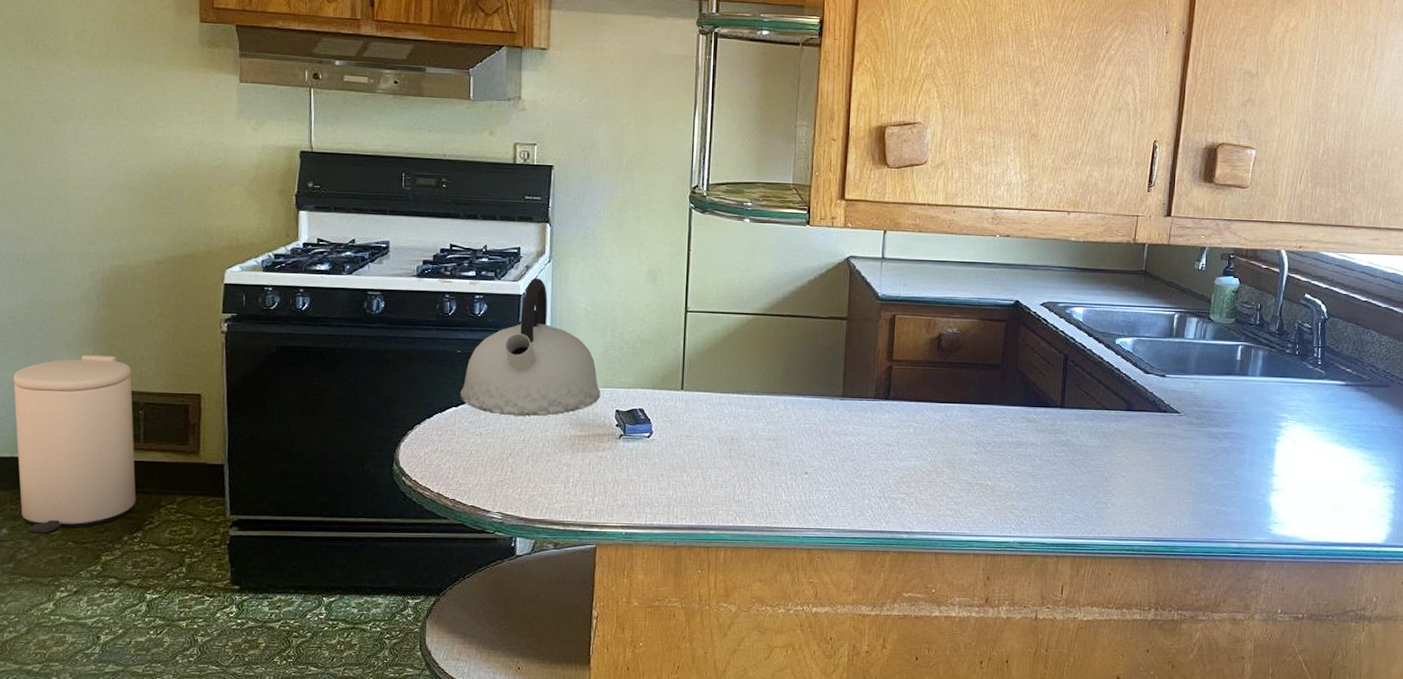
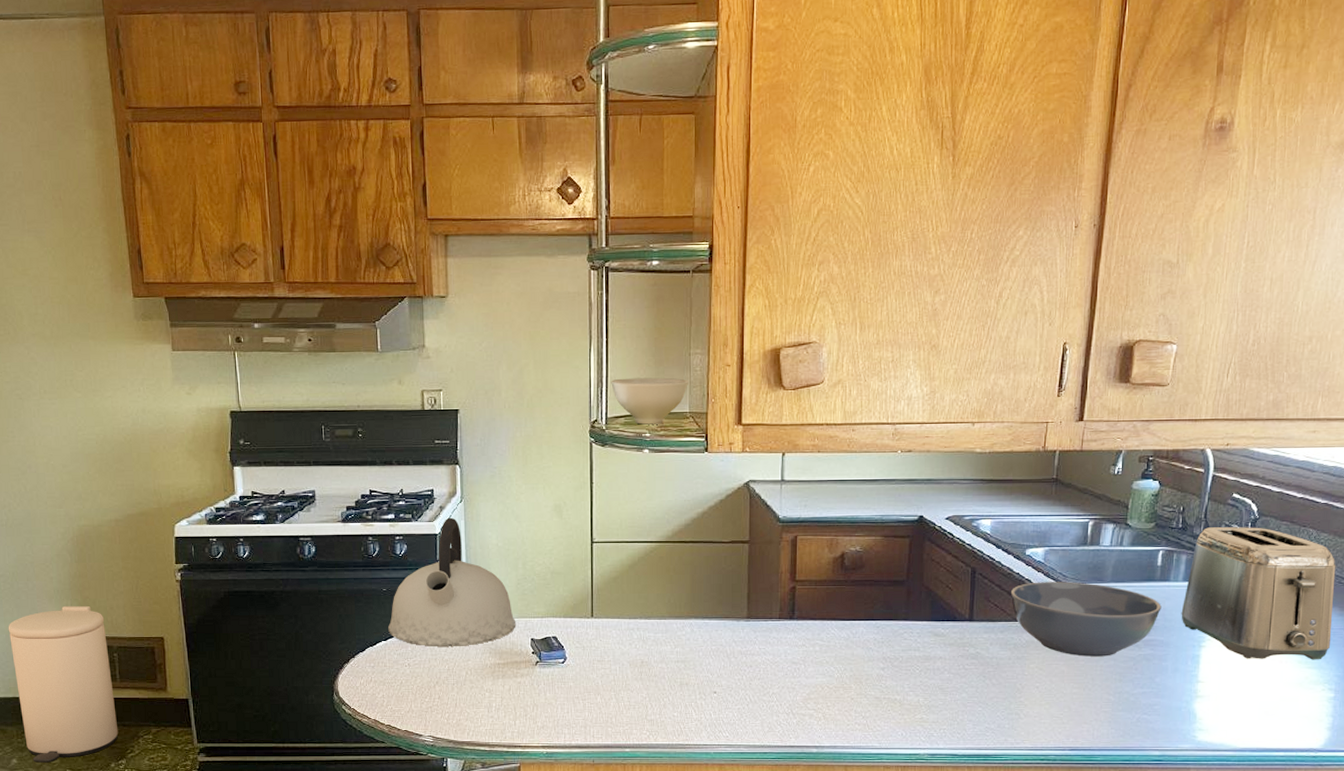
bowl: none [714,145,793,194] -> present [611,377,688,425]
bowl: none [1100,371,1240,448] -> present [1010,581,1162,657]
toaster: none [1258,325,1396,457] -> present [1181,527,1336,660]

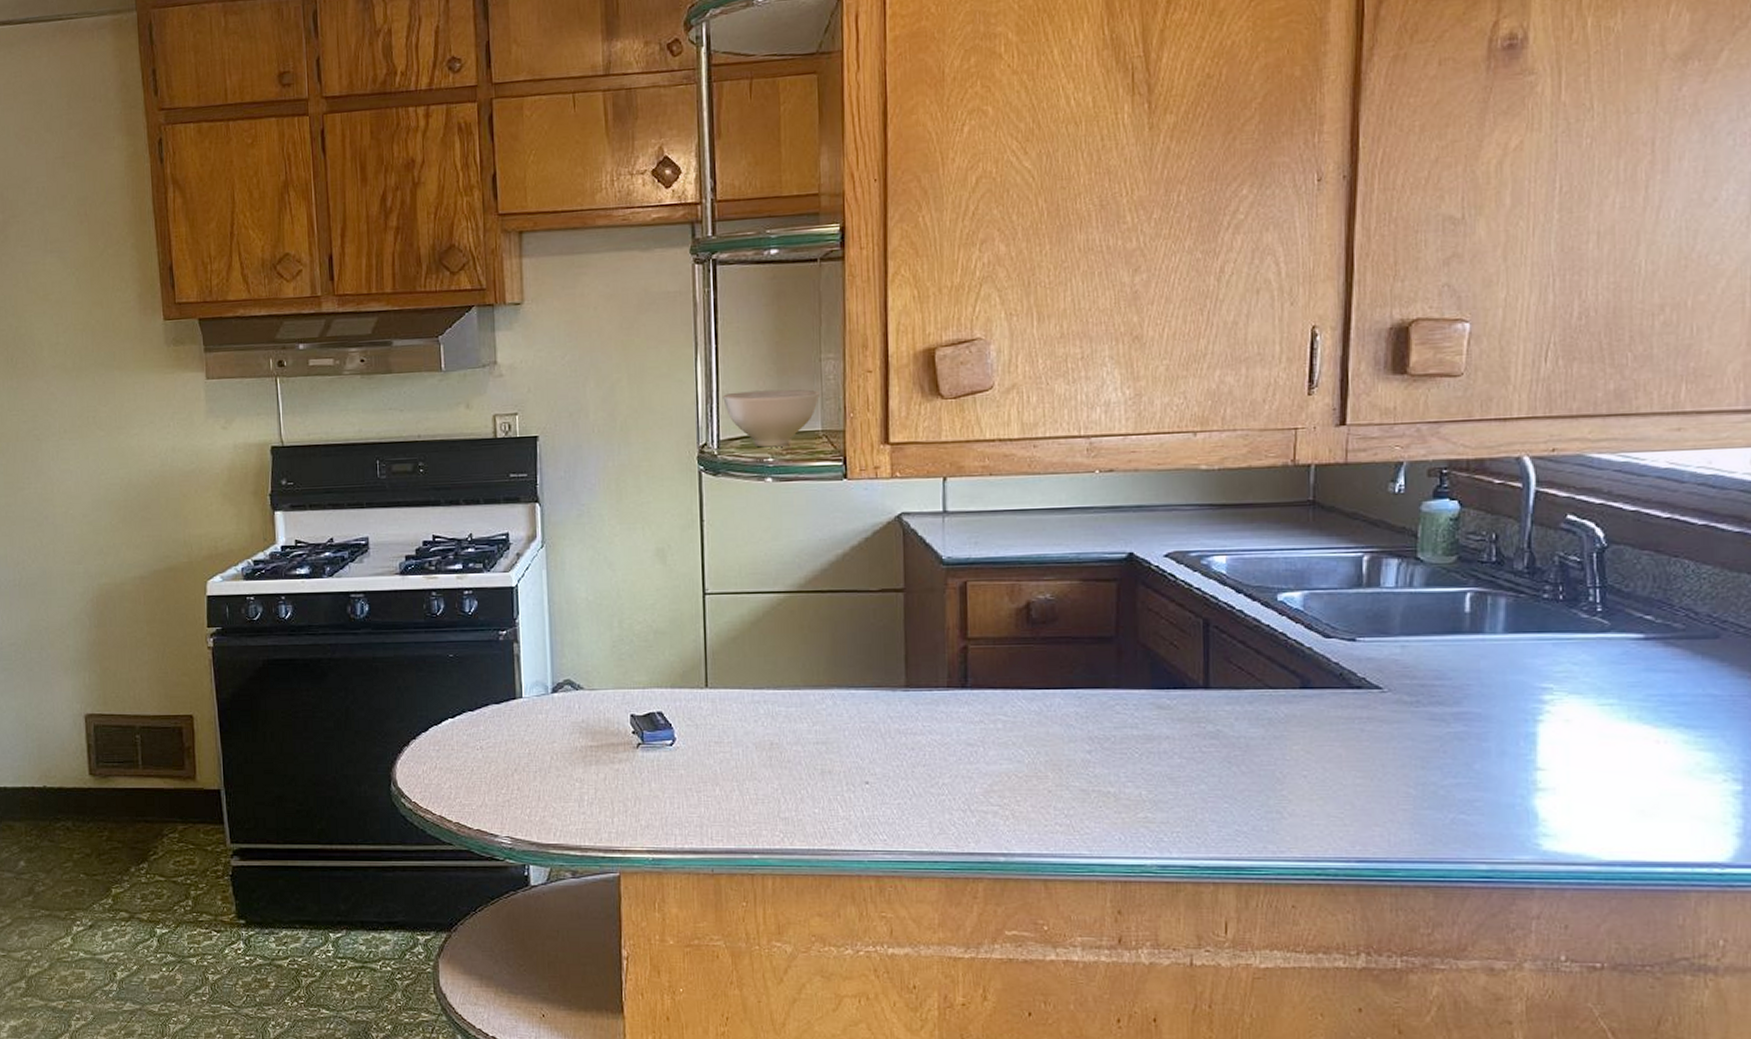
pedal bin: present [8,605,119,763] -> none [18,678,140,866]
kettle: present [388,517,516,646] -> none [456,566,612,725]
bowl: present [1010,581,1162,657] -> none [1259,635,1475,735]
toaster: present [1181,527,1336,660] -> none [1504,558,1731,739]

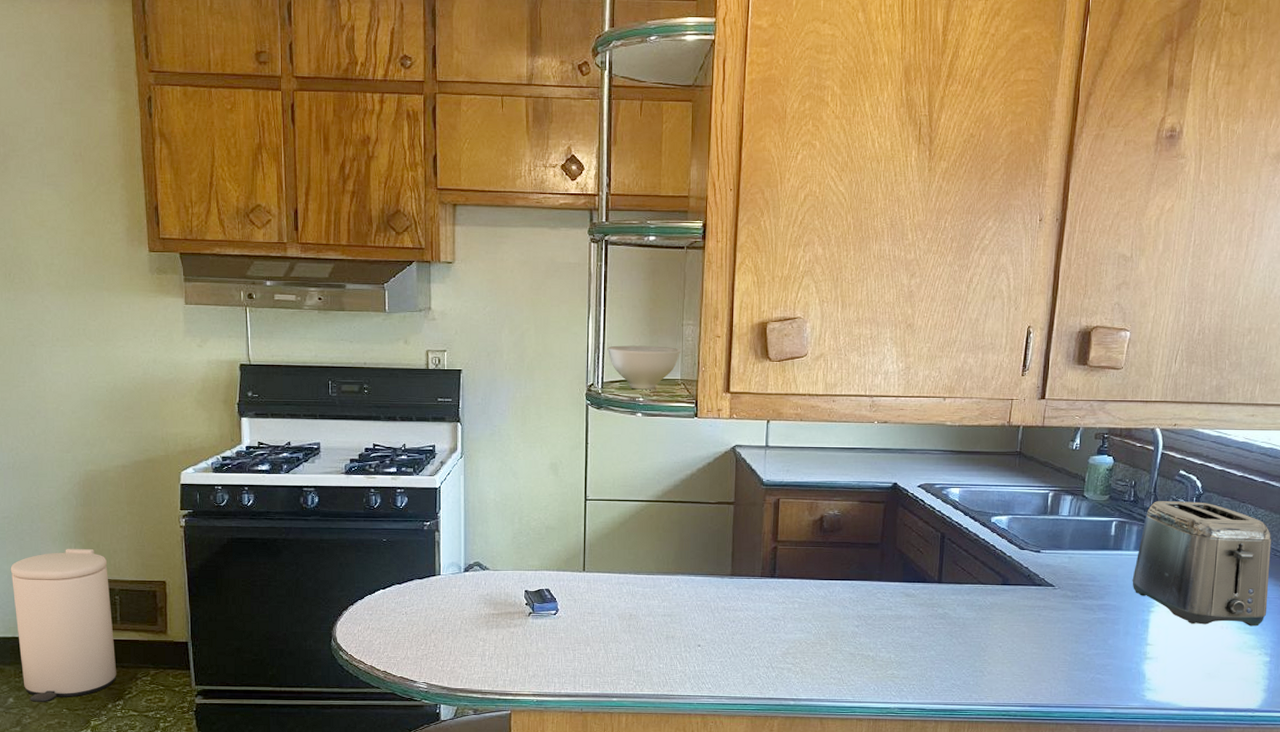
pedal bin: none [18,678,140,866] -> present [10,548,117,702]
toaster: none [1504,558,1731,739] -> present [1132,501,1272,627]

